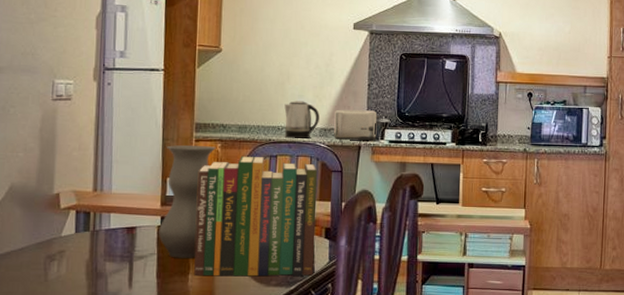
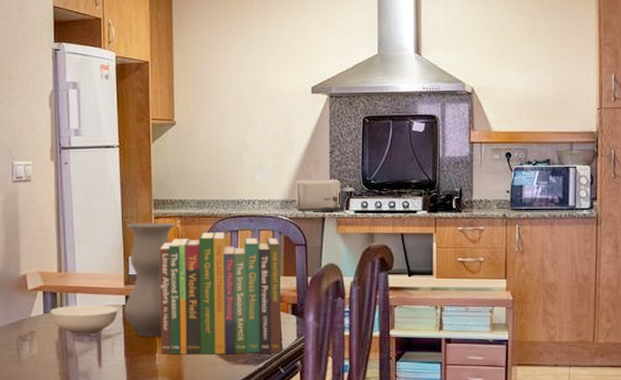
bowl: none [82,225,153,255] -> present [50,305,118,335]
kettle: present [284,100,320,140] -> none [243,172,280,213]

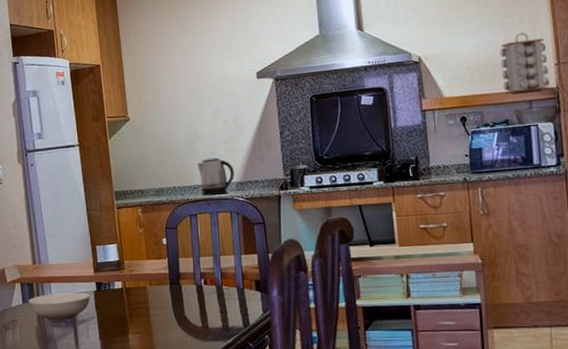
vase: present [124,223,176,337] -> none [92,212,137,320]
books: present [160,231,281,355] -> none [124,216,249,335]
kettle: none [243,172,280,213] -> present [197,157,234,197]
toaster: present [296,179,344,212] -> none [249,158,297,193]
spice rack: none [547,74,591,135] -> present [500,32,550,95]

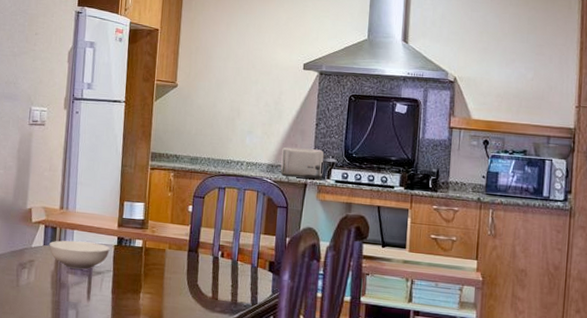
kettle: present [197,157,234,197] -> none [233,136,267,174]
toaster: none [249,158,297,193] -> present [280,147,327,180]
spice rack: present [500,32,550,95] -> none [526,72,571,130]

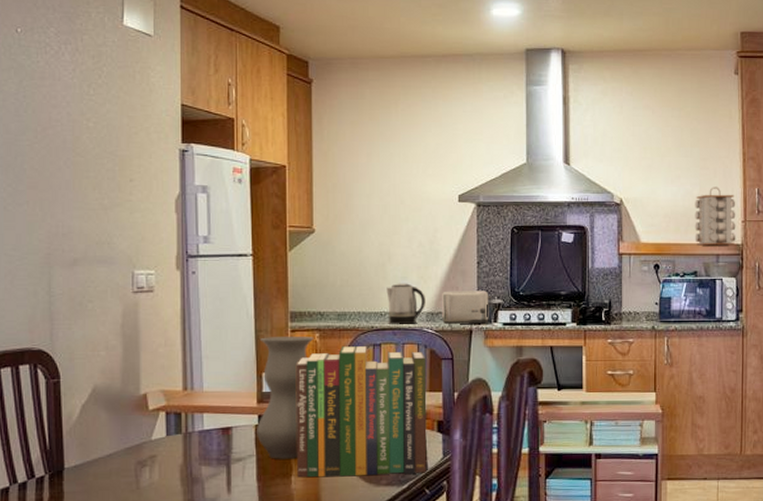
bowl: present [49,240,110,270] -> none [173,425,250,459]
vase: none [115,171,169,279] -> present [257,337,314,459]
books: none [145,185,263,307] -> present [297,345,427,478]
kettle: none [233,136,267,174] -> present [386,283,425,325]
spice rack: none [526,72,571,130] -> present [694,187,736,247]

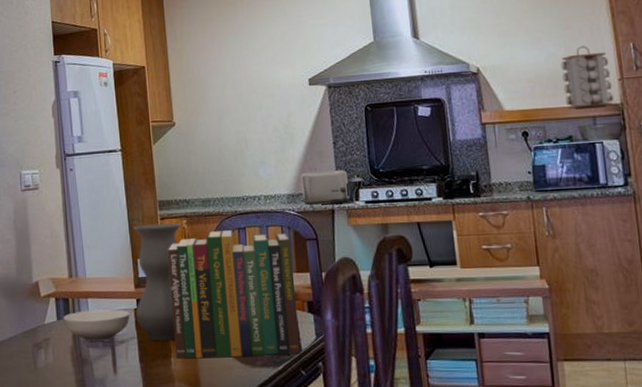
bowl: none [173,425,250,459] -> present [63,309,130,341]
kettle: present [386,283,425,325] -> none [246,167,285,209]

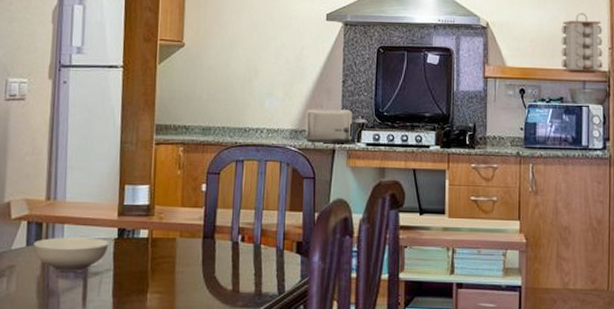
vase: present [133,223,182,341] -> none [115,149,178,275]
books: present [168,229,301,359] -> none [153,160,288,297]

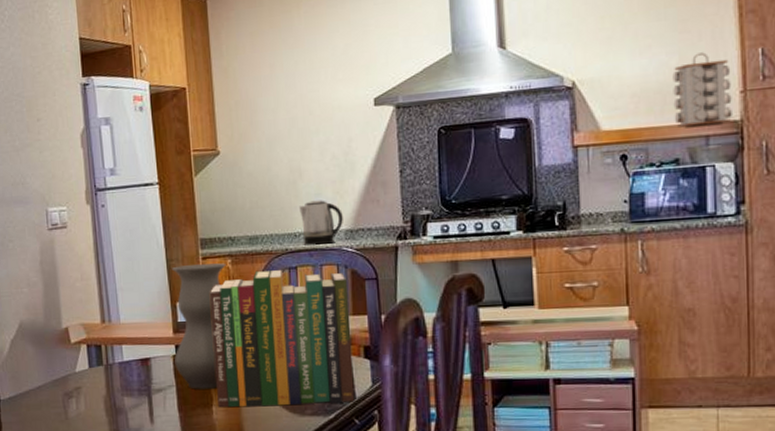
bowl: present [33,237,109,271] -> none [95,356,168,390]
vase: none [115,149,178,275] -> present [172,263,226,389]
books: none [153,160,288,297] -> present [210,269,355,408]
kettle: none [251,99,290,142] -> present [299,200,343,246]
toaster: present [305,109,356,144] -> none [361,201,419,243]

